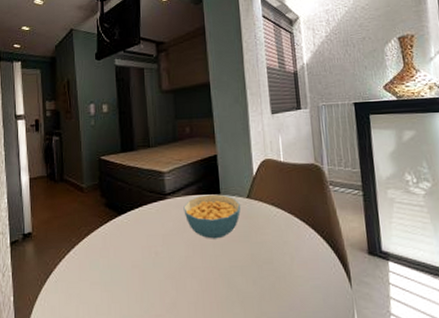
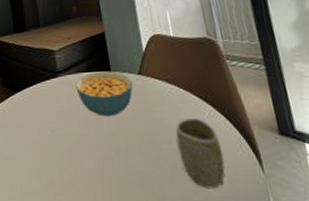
cup: none [277,240,319,305] -> present [175,118,225,189]

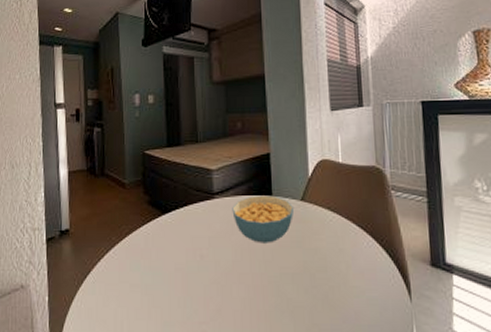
cup: present [175,118,225,189] -> none [332,248,376,318]

